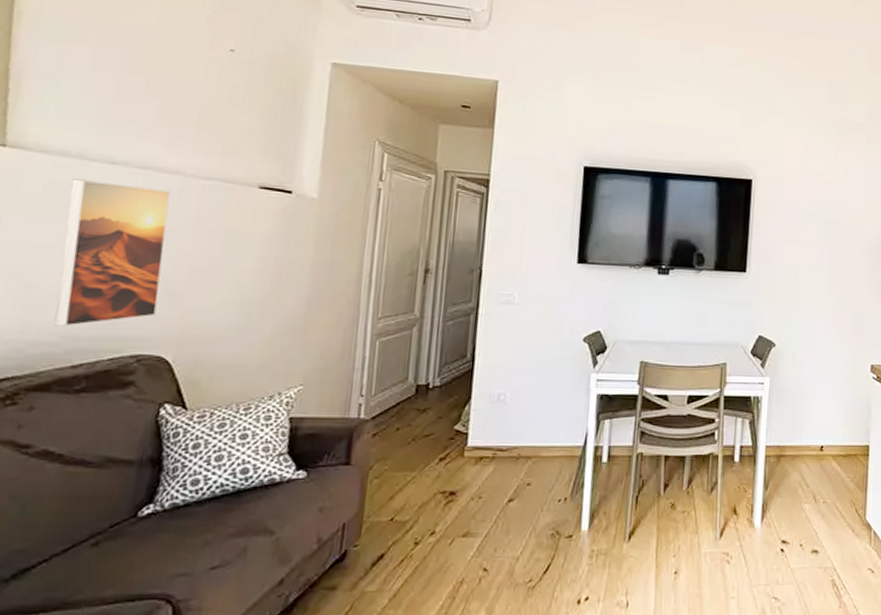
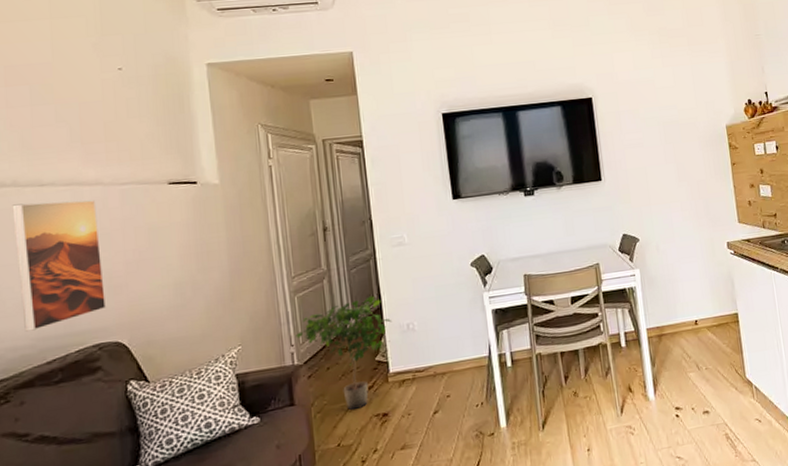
potted plant: none [368,355,482,482] -> present [295,295,393,410]

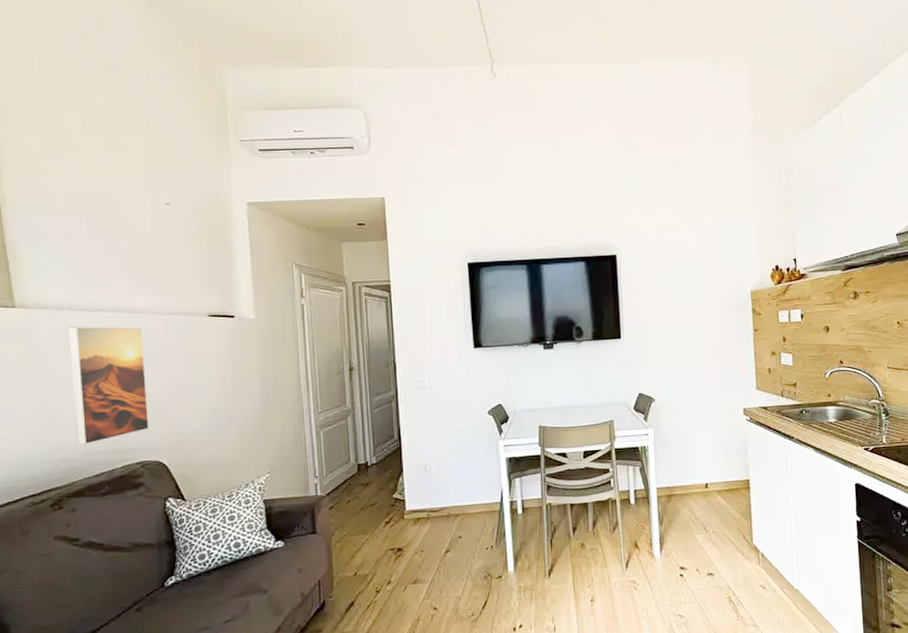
potted plant: present [295,295,393,410] -> none [320,435,411,543]

